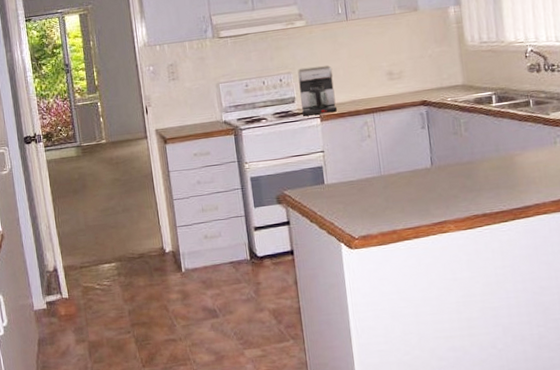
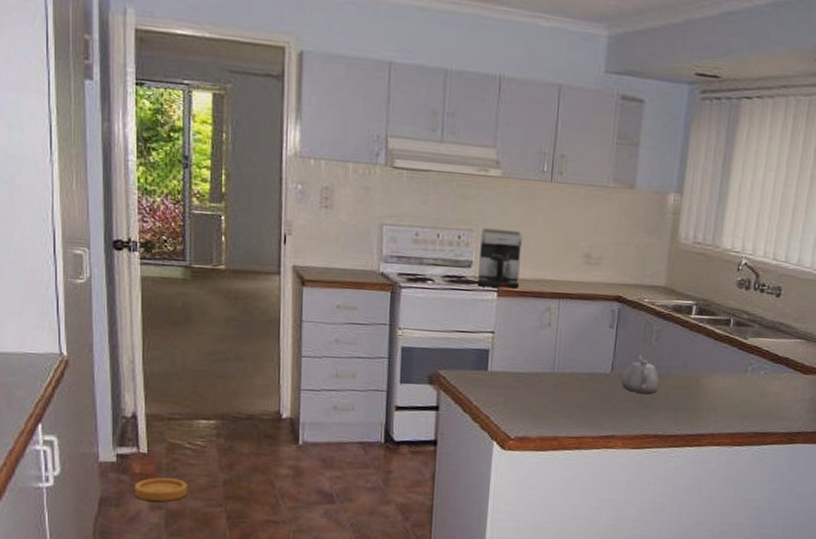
pet bowl: none [62,315,103,337] -> present [134,477,189,502]
teapot: none [441,145,479,180] -> present [621,354,661,394]

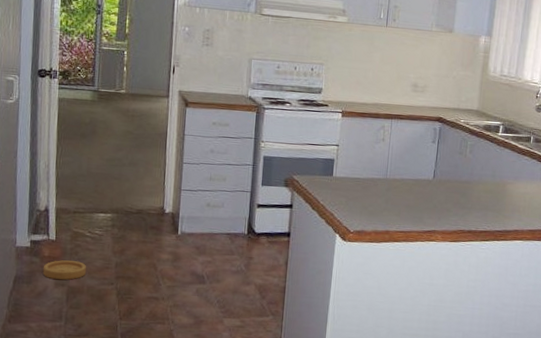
coffee maker: present [477,227,523,289] -> none [325,62,363,111]
teapot: present [621,354,661,394] -> none [441,164,474,197]

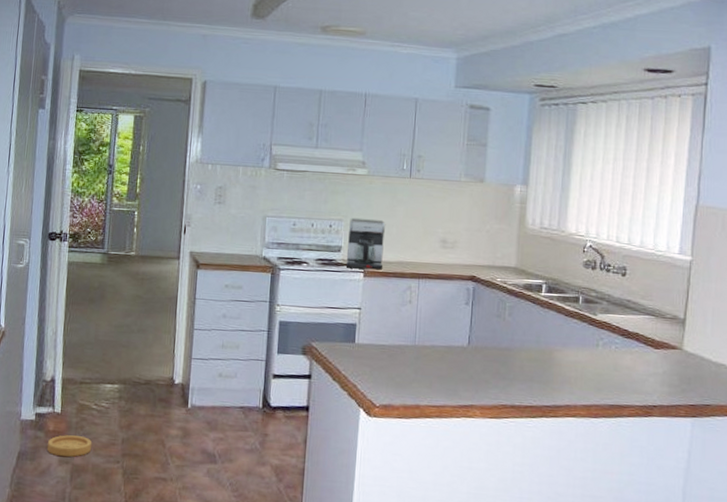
coffee maker: none [325,62,363,111] -> present [345,217,386,270]

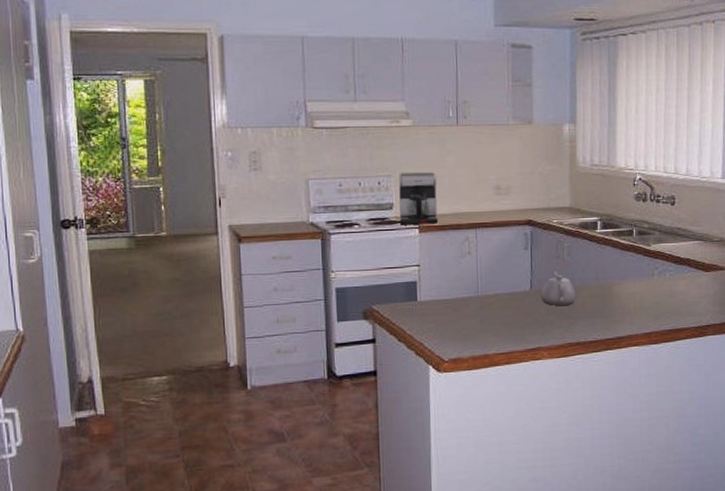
pet bowl: present [46,435,92,458] -> none [94,435,146,461]
teapot: none [478,328,515,366] -> present [540,270,577,306]

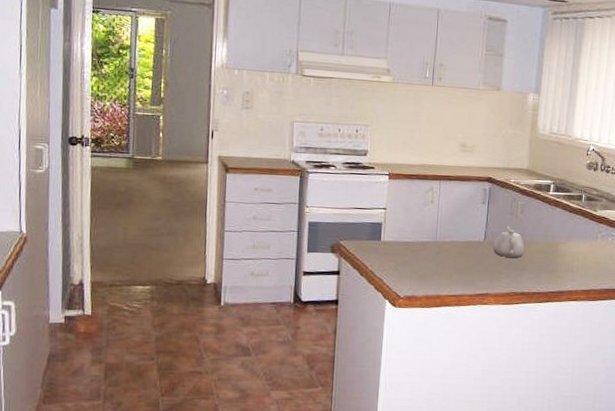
coffee maker: present [399,171,439,225] -> none [371,123,410,173]

